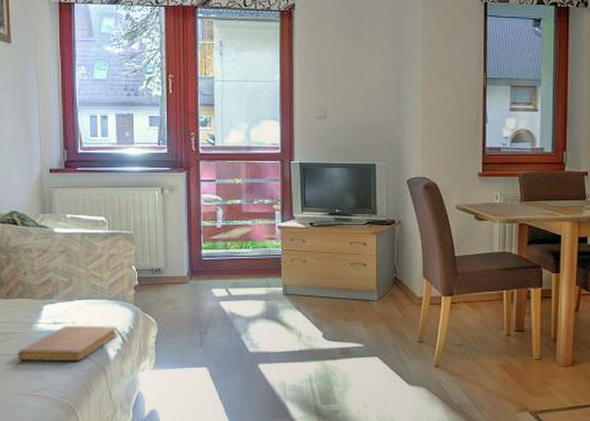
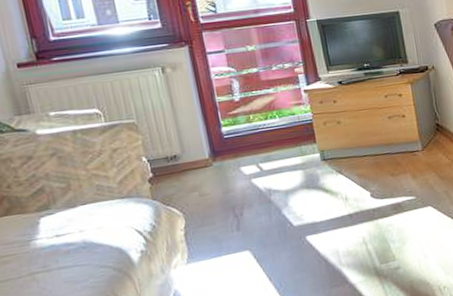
notebook: present [17,325,119,362] -> none [16,226,140,285]

